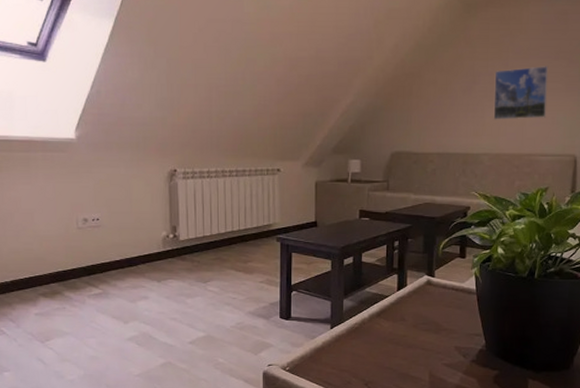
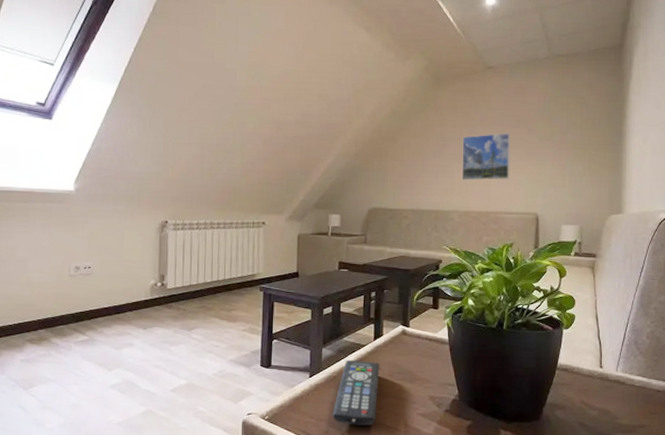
remote control: none [355,310,404,376] -> present [332,359,380,425]

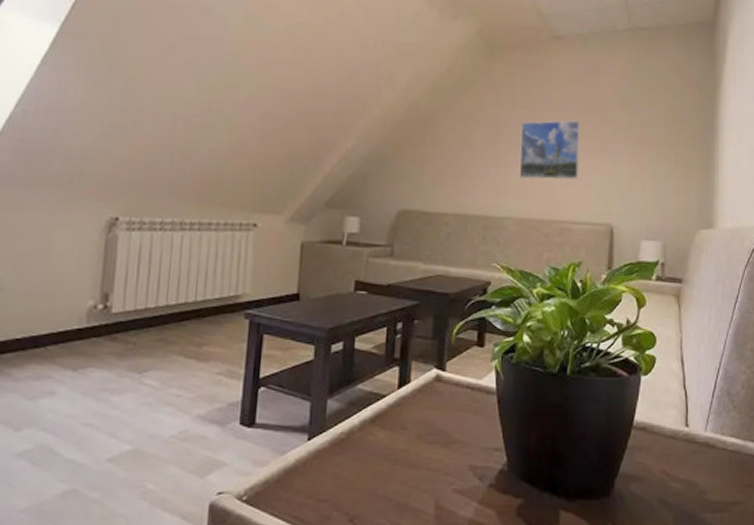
remote control: present [332,359,380,425] -> none [337,415,405,507]

